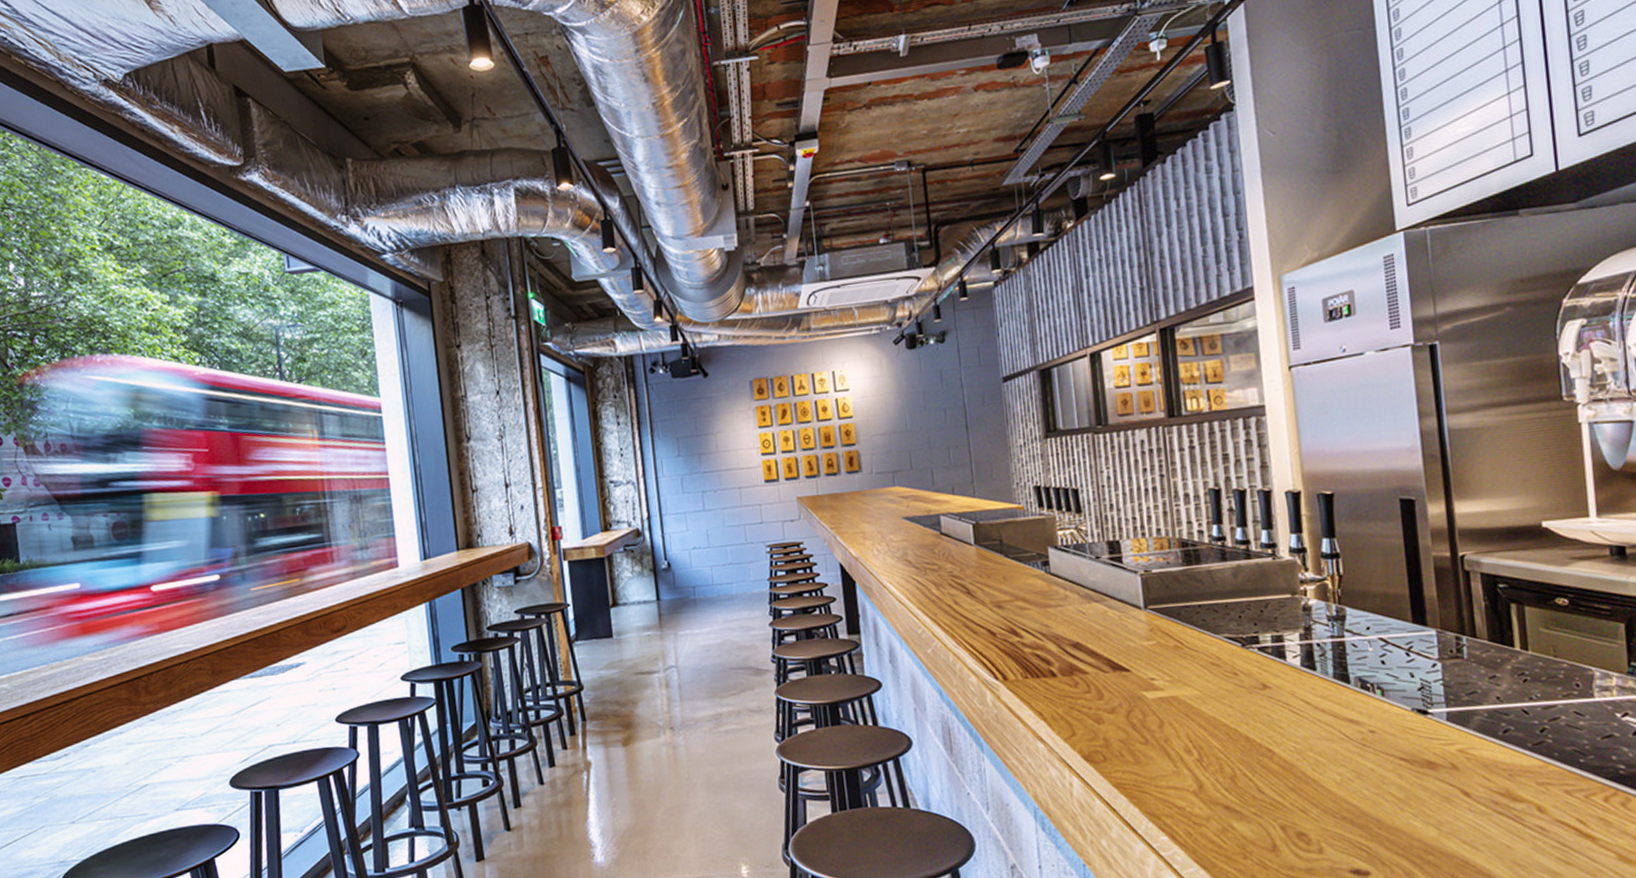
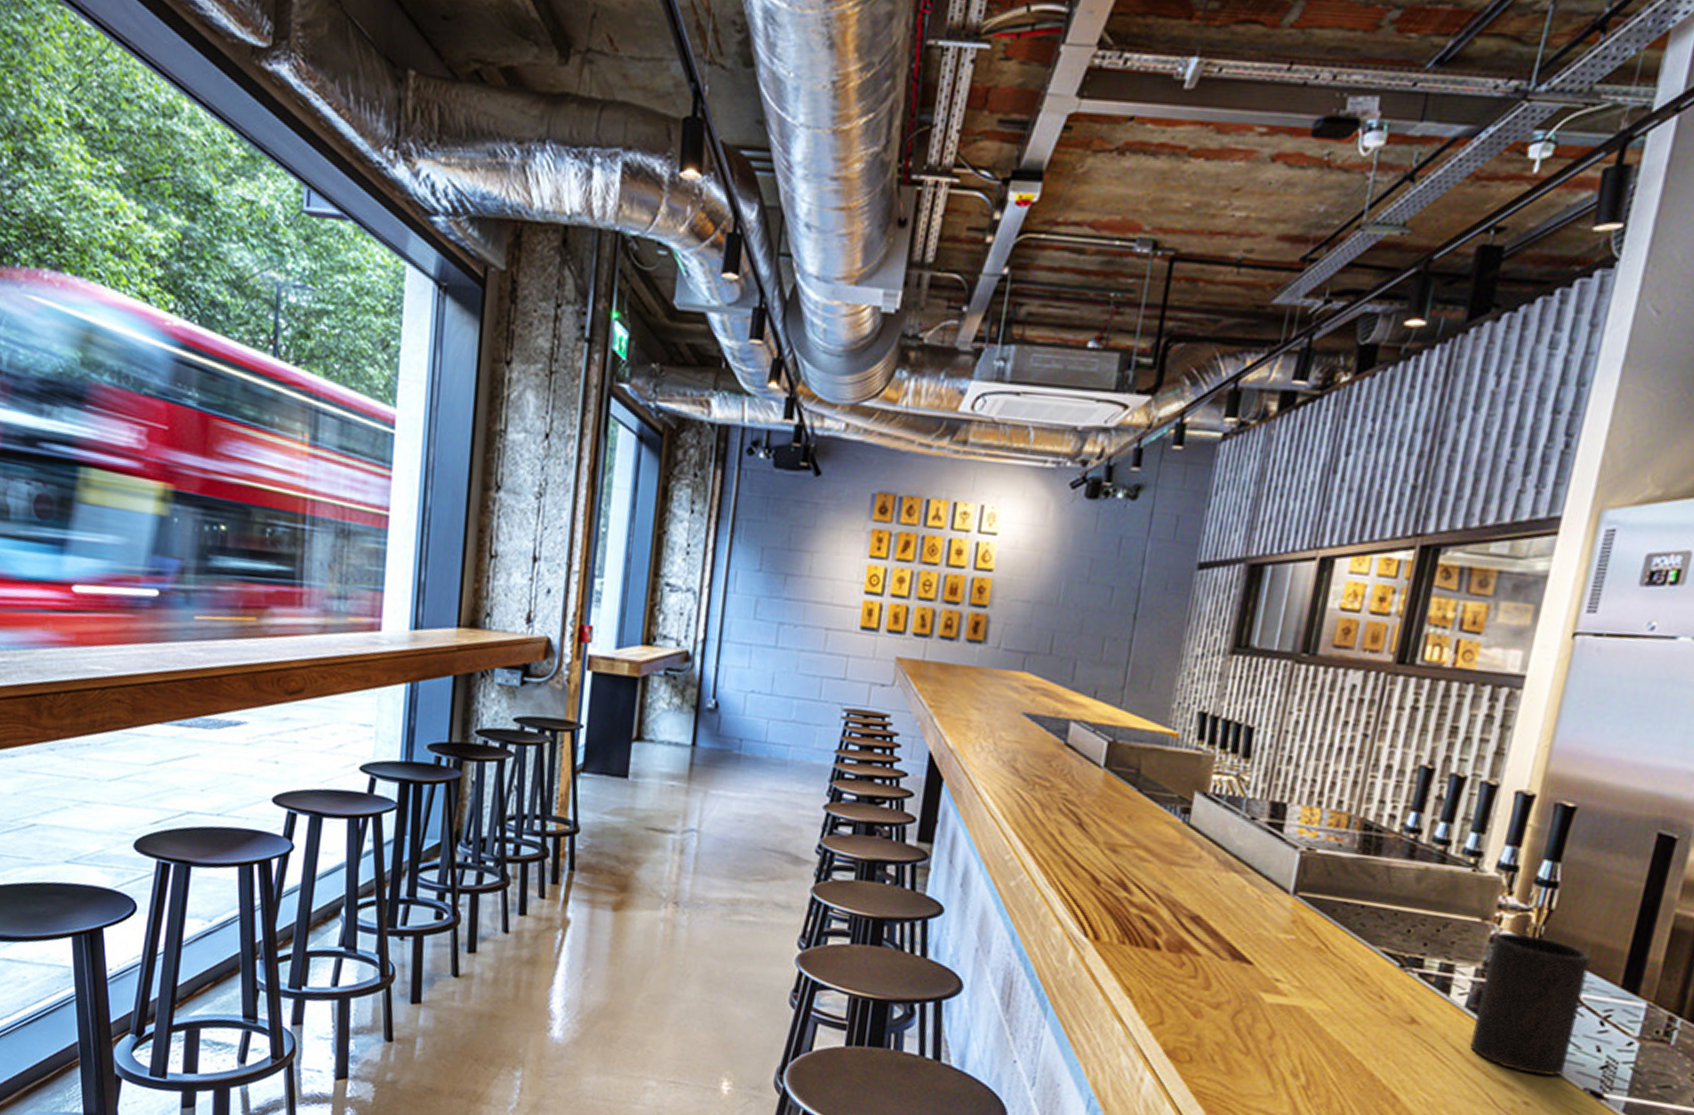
cup: none [1304,598,1393,708] -> present [1470,932,1591,1076]

